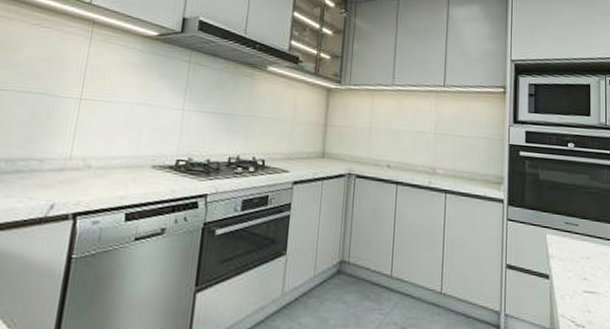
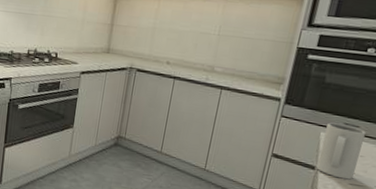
mug: none [550,223,585,287] -> present [316,122,366,180]

